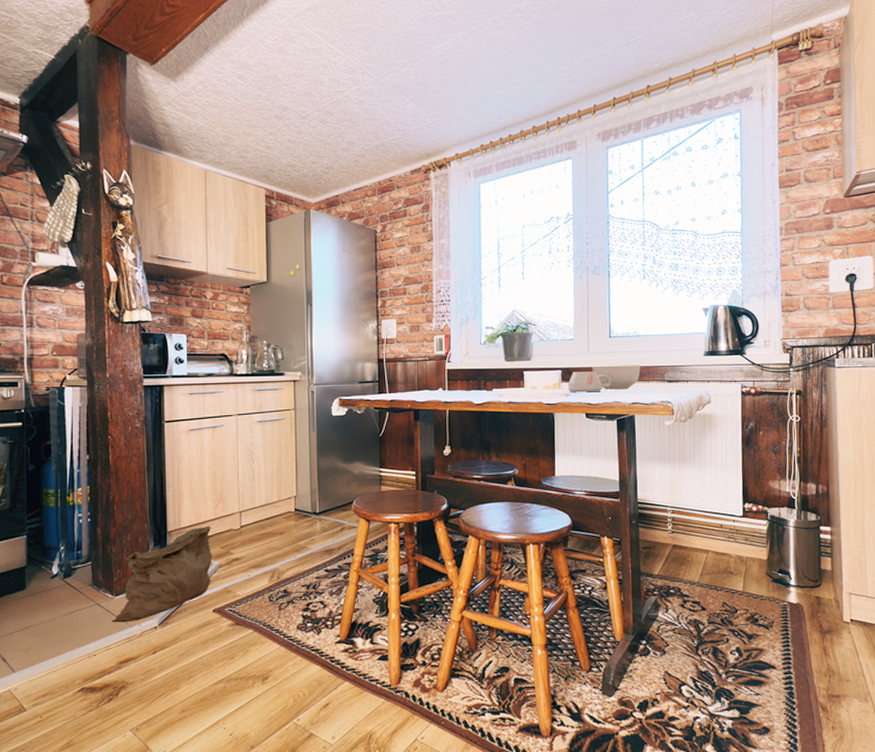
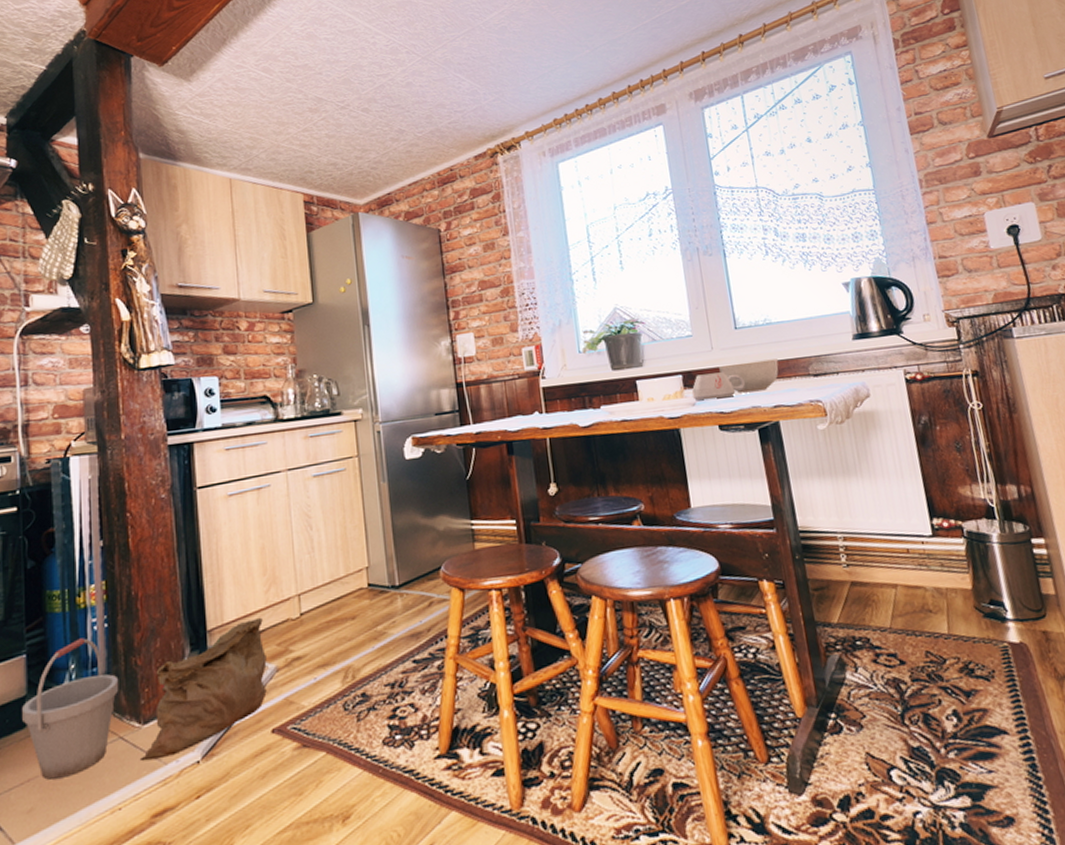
bucket: none [23,528,98,629] -> present [22,638,119,780]

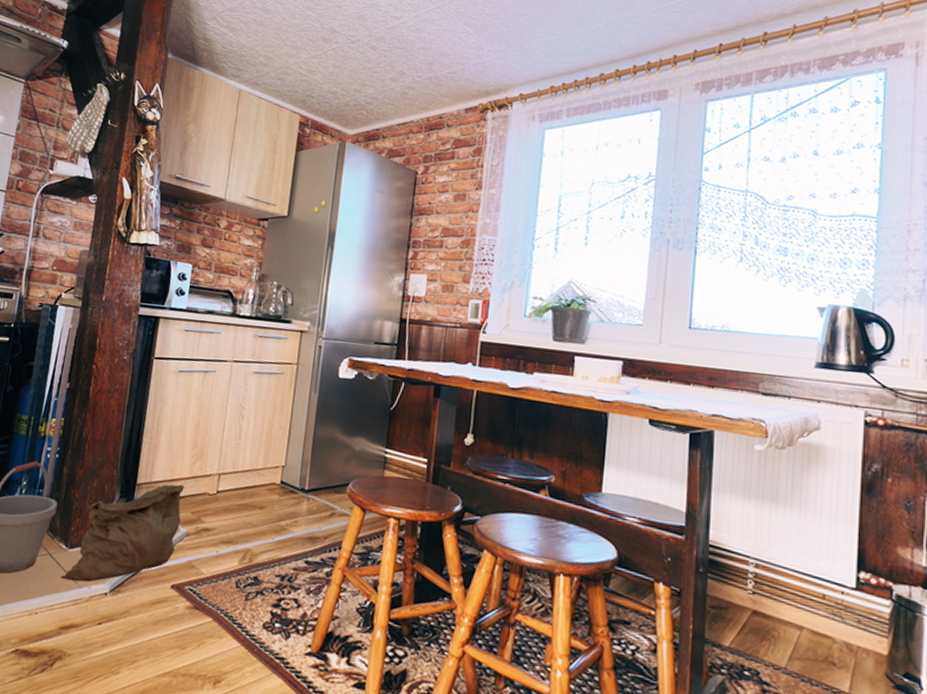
cup: present [691,372,745,401] -> none [628,365,686,395]
bowl: present [719,359,779,394] -> none [663,361,727,397]

